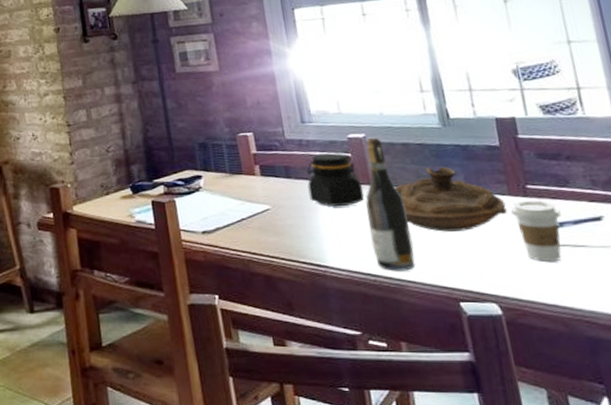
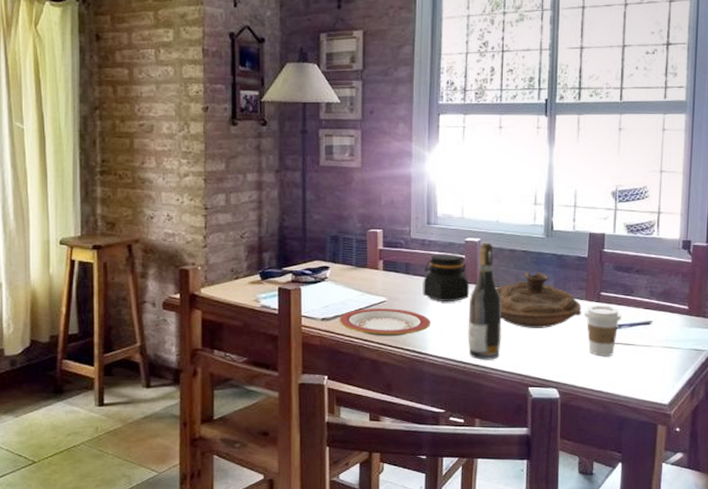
plate: none [221,217,326,249] -> present [339,308,431,337]

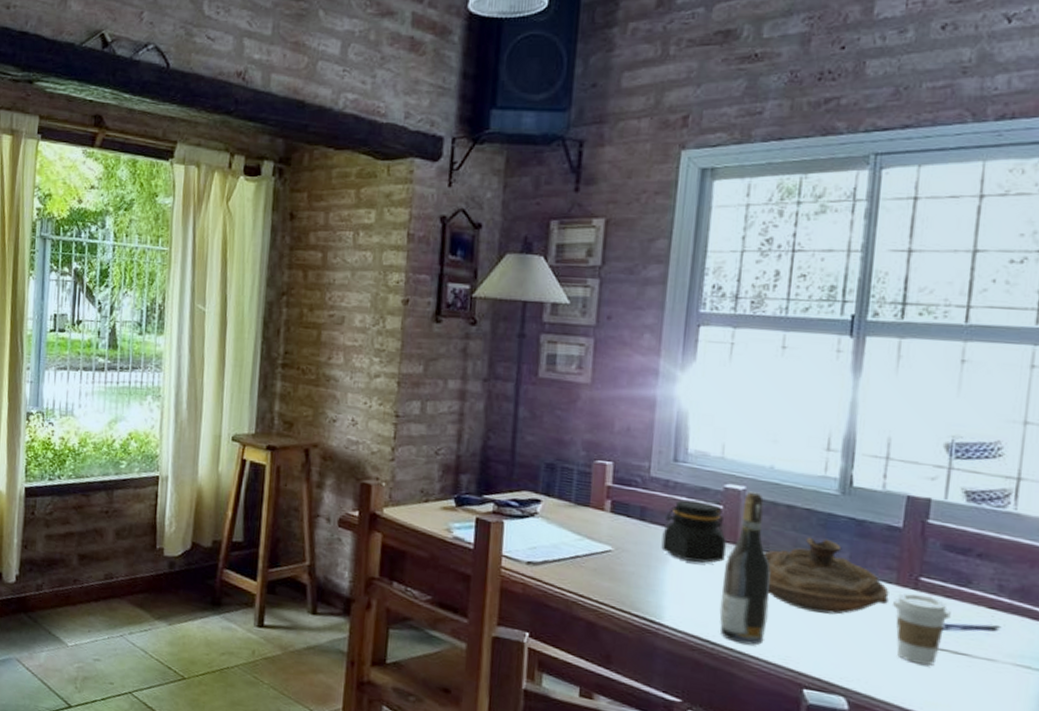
plate: present [339,308,431,337] -> none [548,556,671,597]

